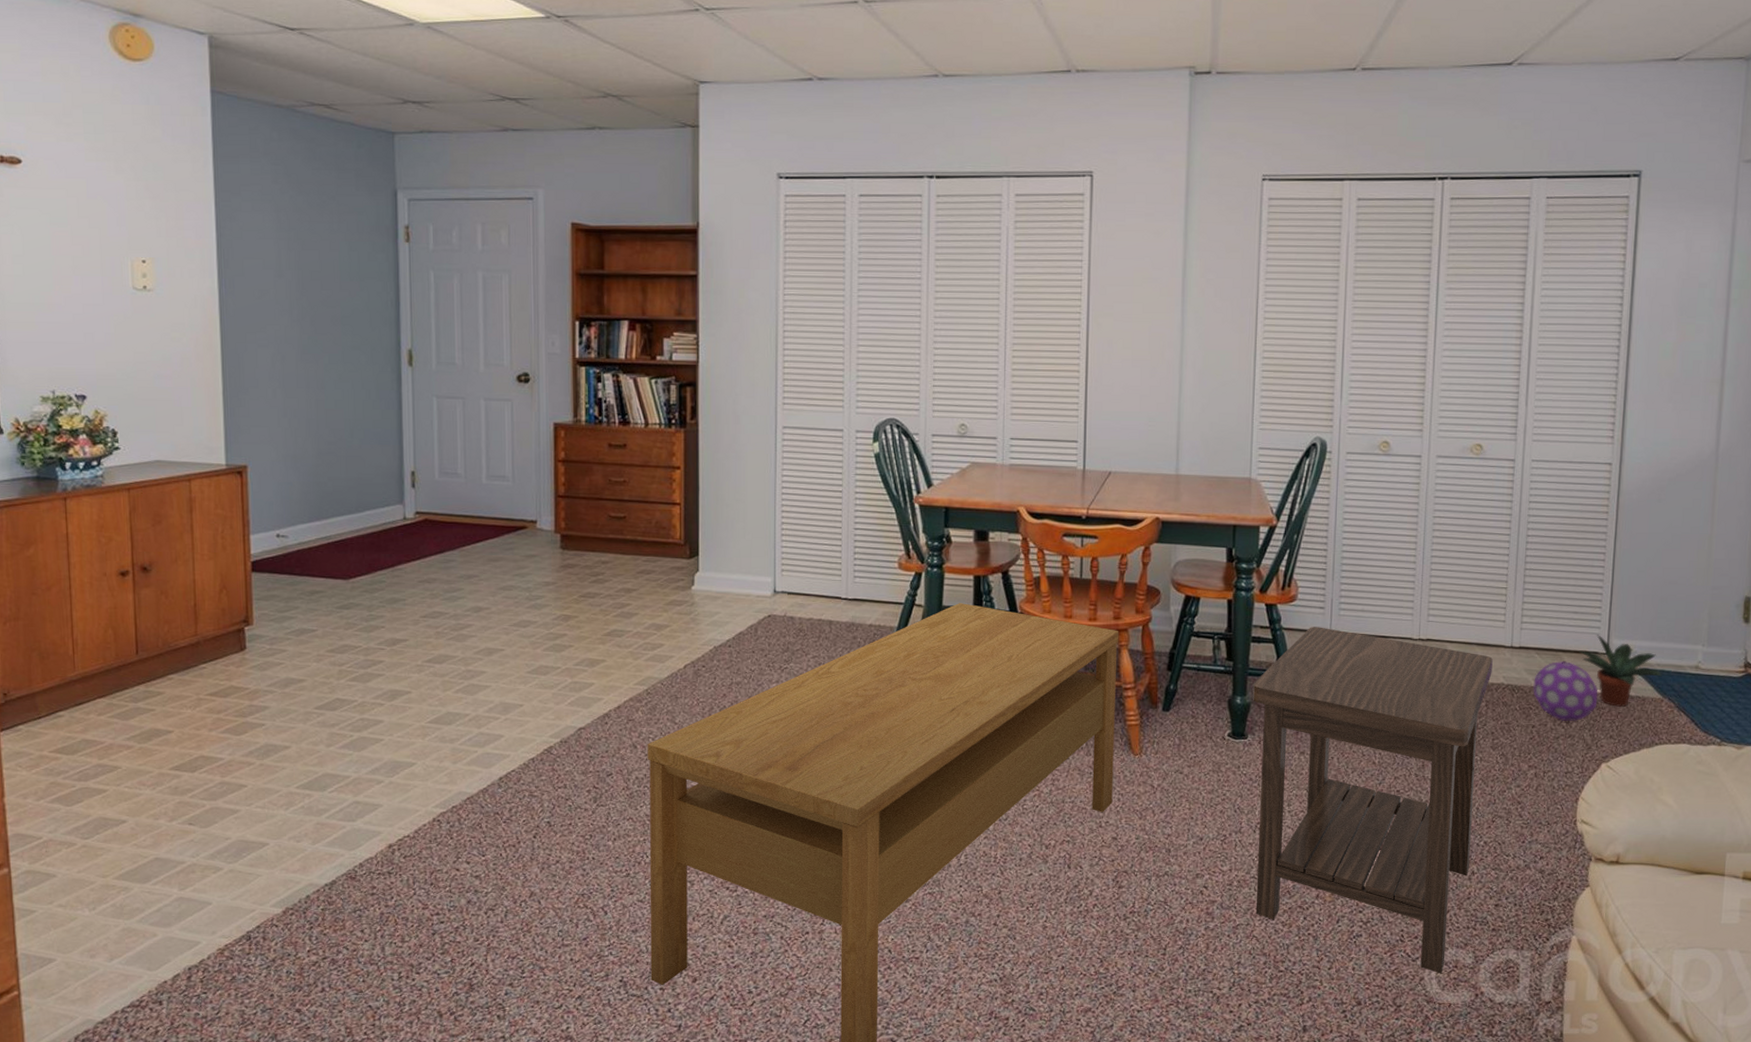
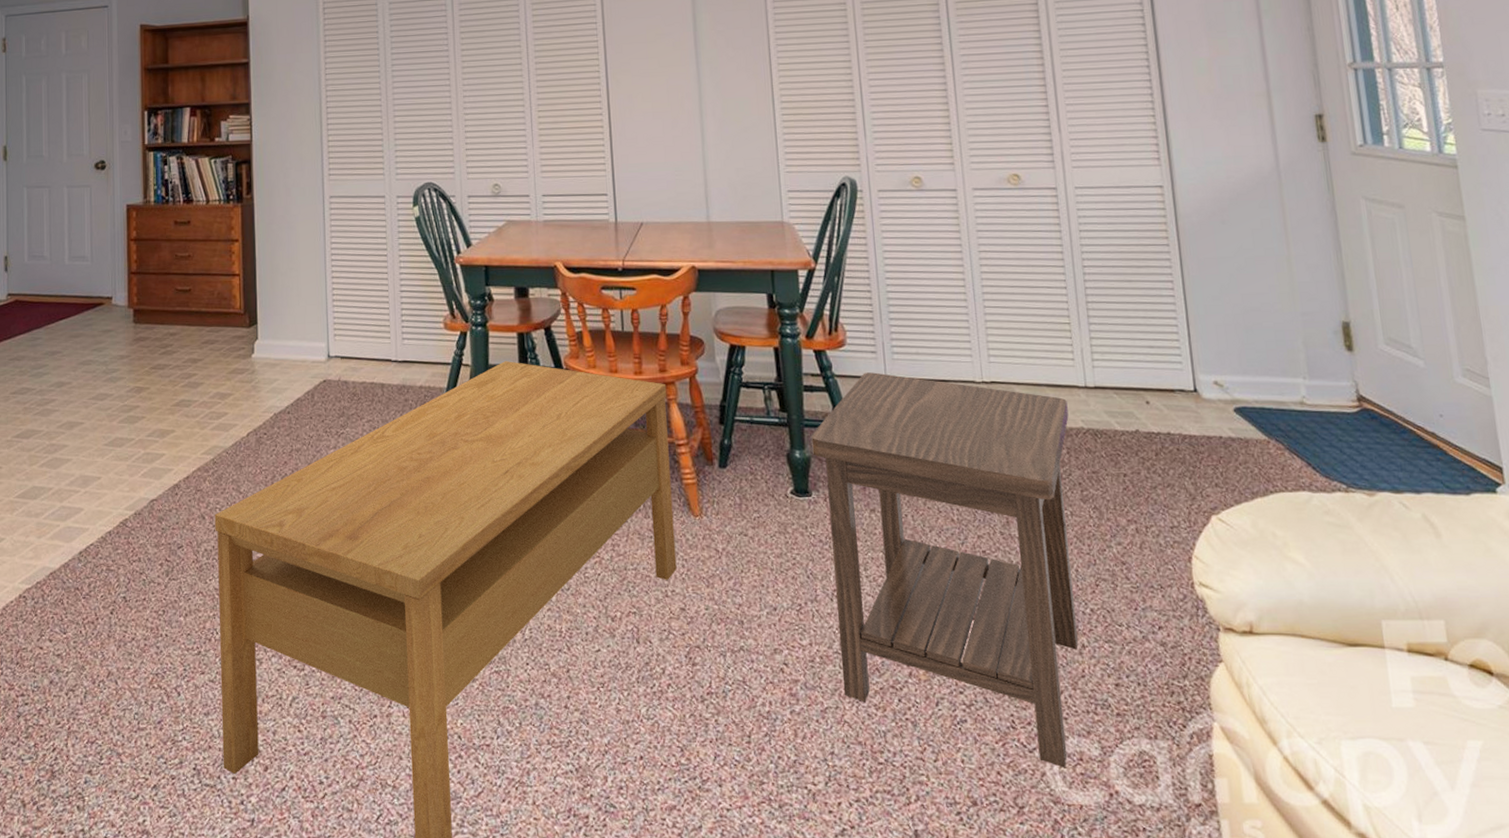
decorative ball: present [1533,661,1598,722] -> none [1116,401,1194,469]
potted plant: present [1578,635,1663,707] -> none [1161,370,1263,450]

